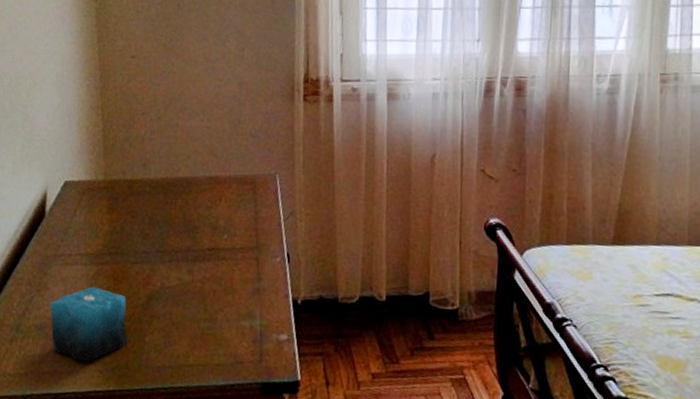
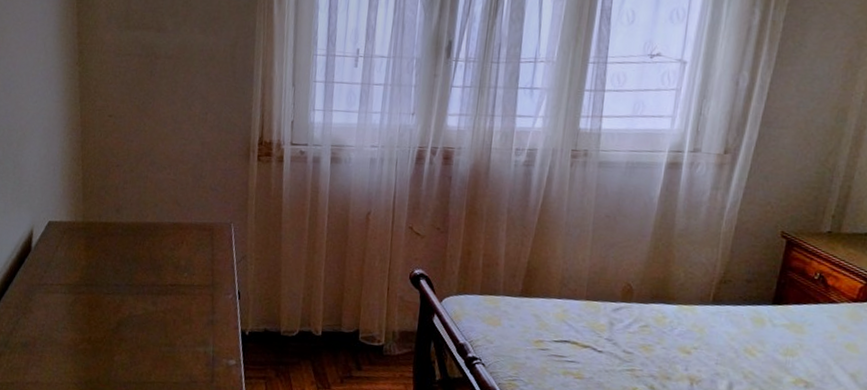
candle: present [50,286,128,363] -> none [33,312,100,376]

